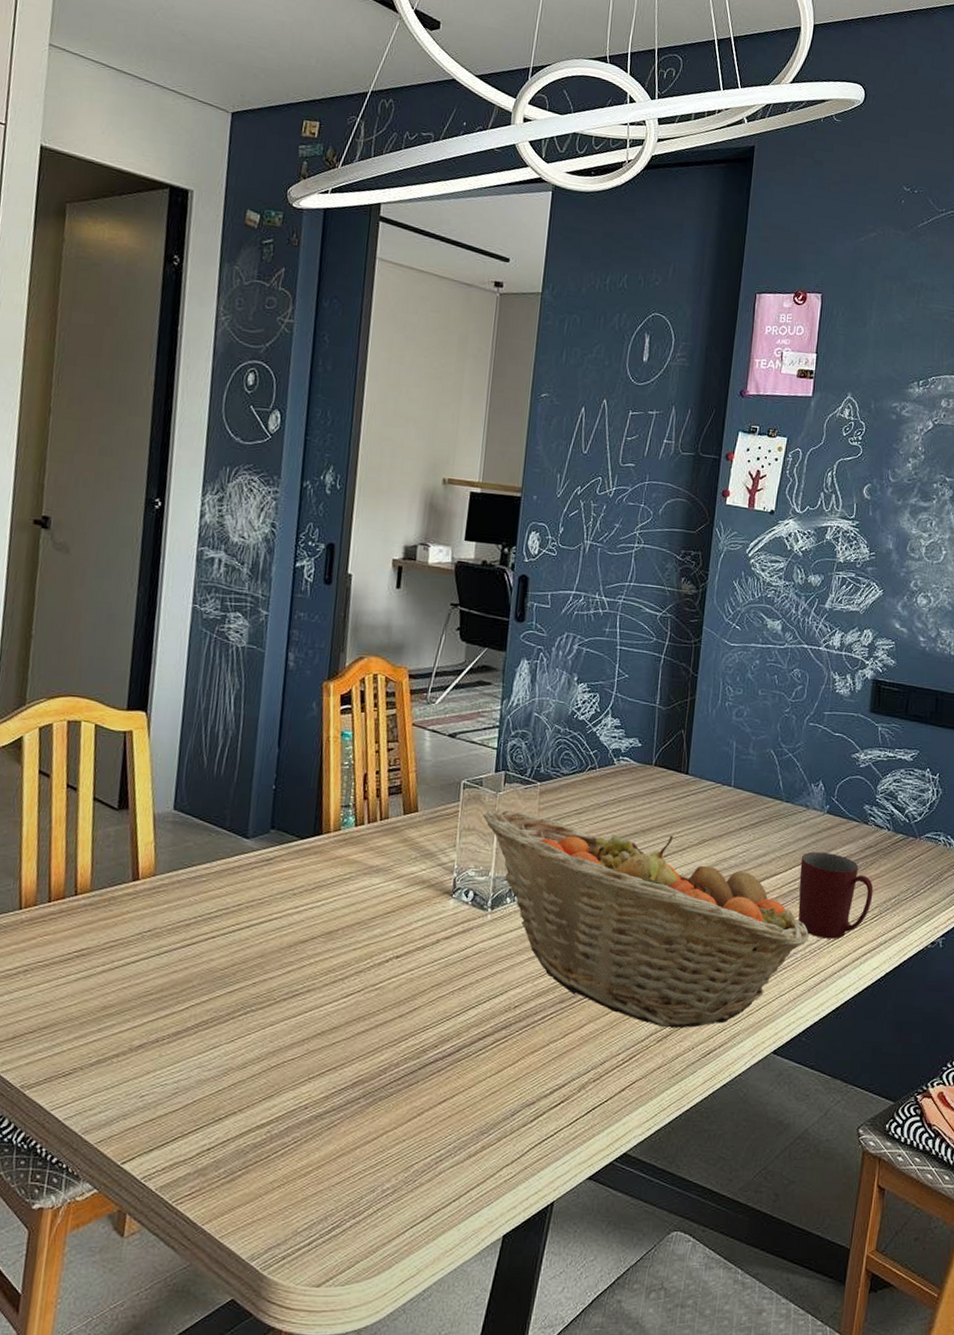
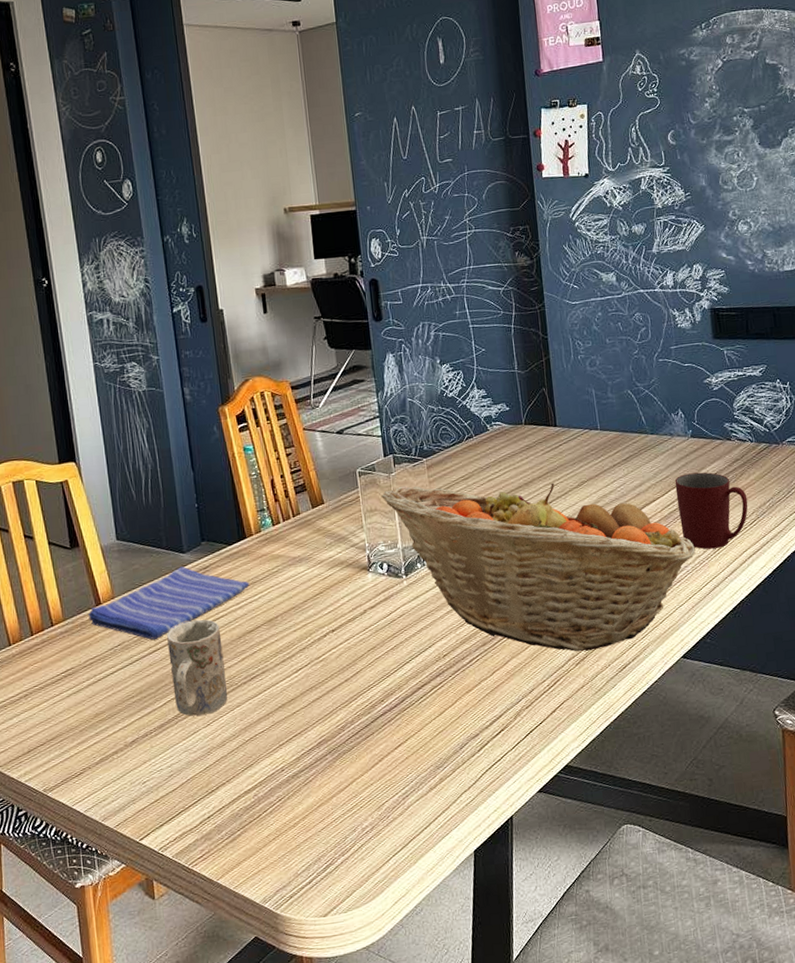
dish towel: none [120,853,315,932] -> present [88,566,250,640]
mug: none [199,917,270,1029] -> present [167,619,228,716]

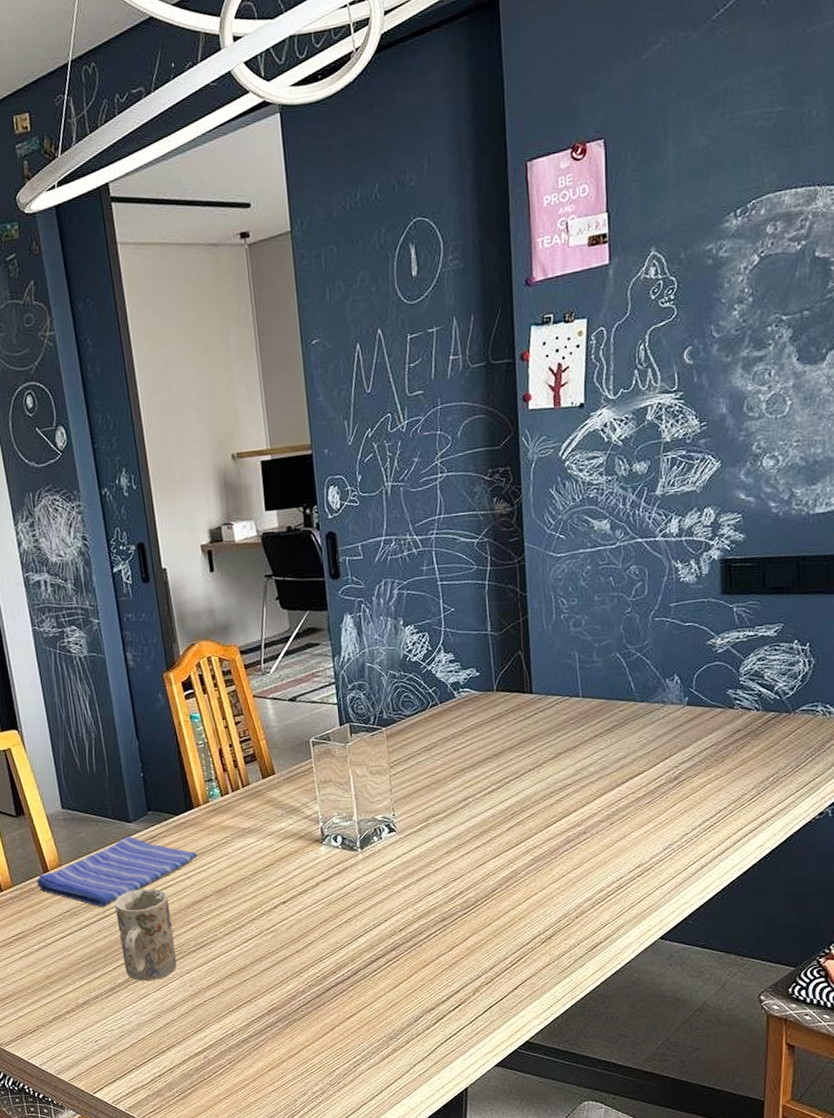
fruit basket: present [381,483,696,652] -> none [336,754,684,930]
mug: present [674,472,748,550] -> none [664,743,748,827]

